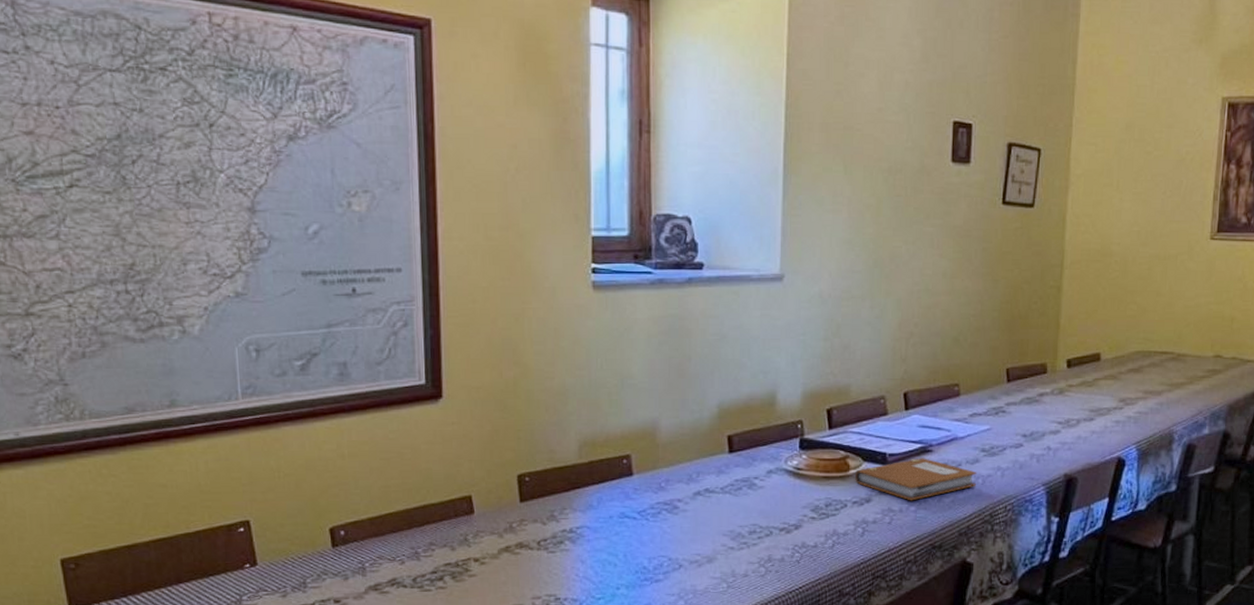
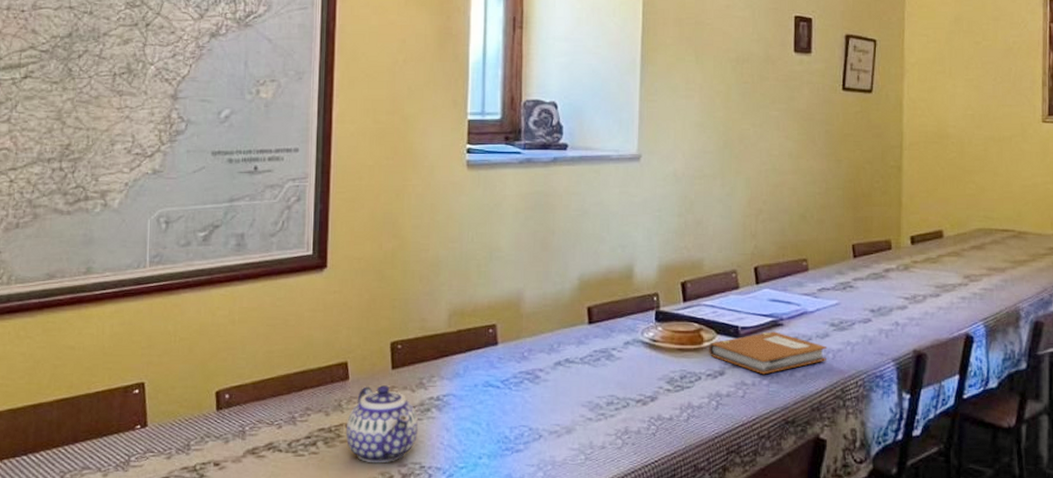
teapot: none [474,519,552,597] -> present [345,385,419,464]

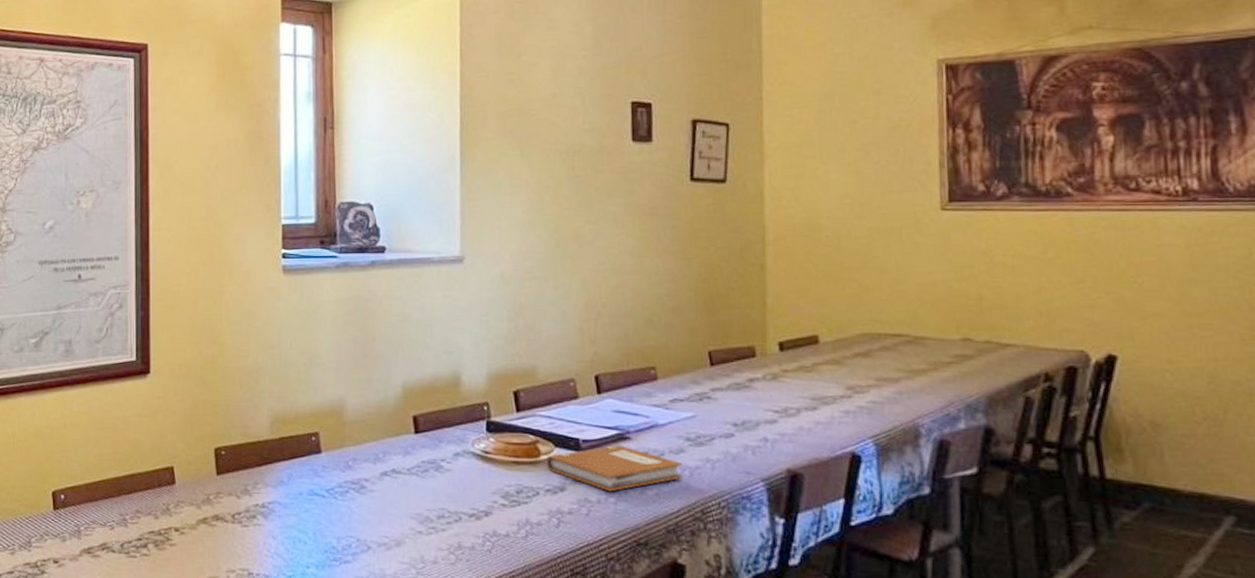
teapot: present [345,385,419,464] -> none [174,491,245,568]

